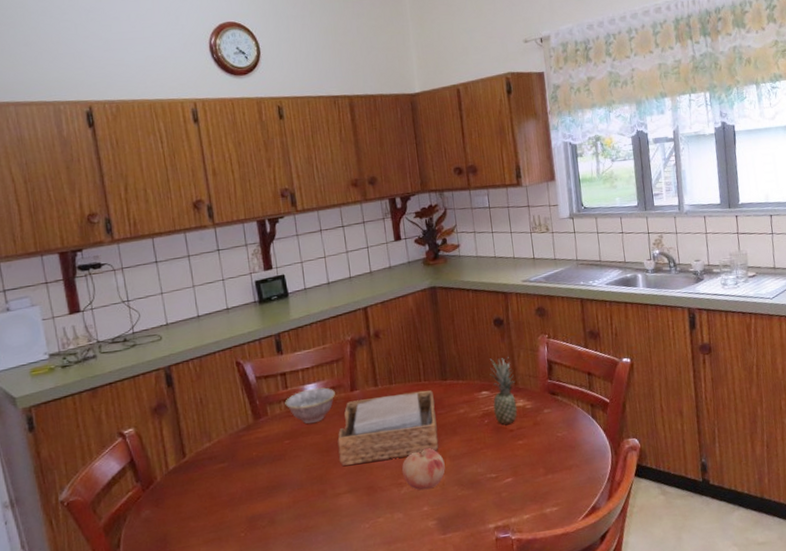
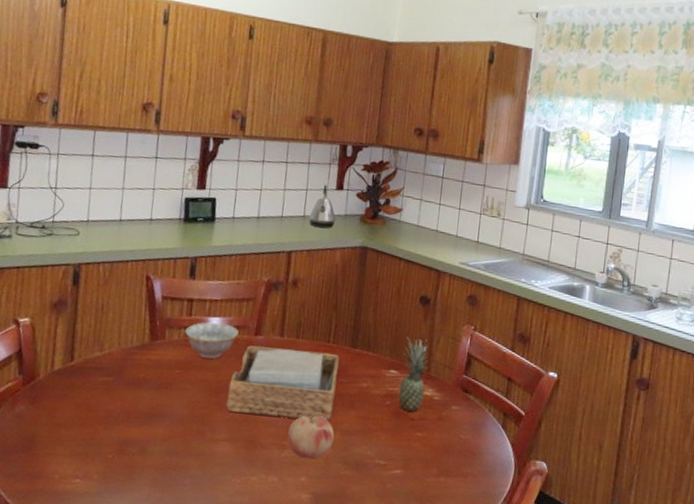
kettle: none [375,238,401,280] -> present [308,184,336,229]

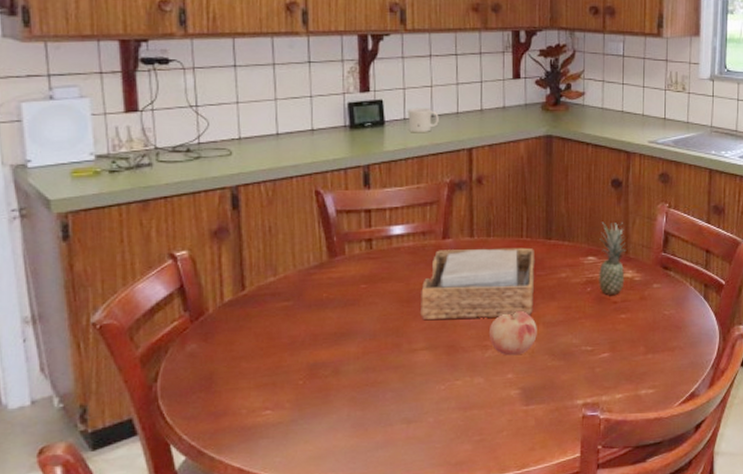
bowl: present [185,322,239,359] -> none [366,231,424,270]
mug: none [236,208,265,233] -> present [408,107,439,133]
kettle: present [308,184,336,229] -> none [486,74,516,121]

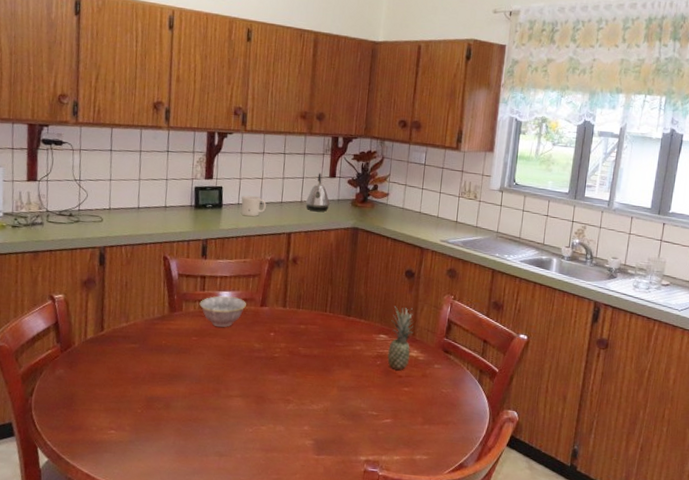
bowl: none [366,231,424,270] -> present [199,296,246,328]
napkin holder: present [421,247,535,321] -> none [237,315,336,379]
kettle: none [486,74,516,121] -> present [305,172,330,212]
fruit: present [488,310,537,356] -> none [291,373,332,412]

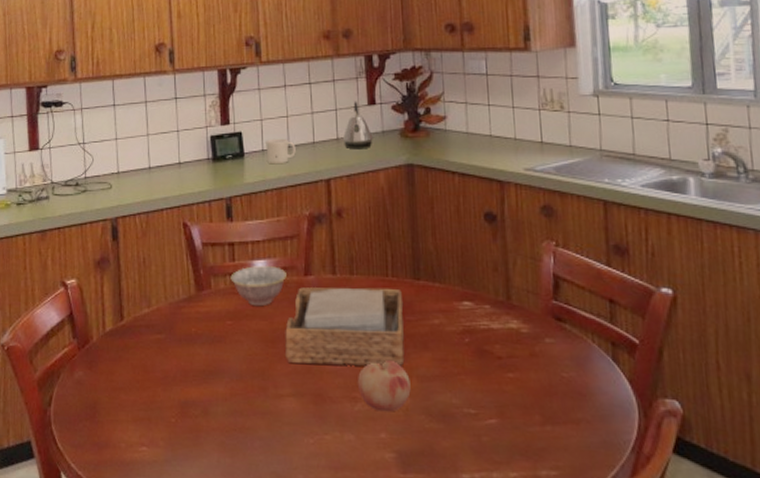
napkin holder: none [237,315,336,379] -> present [285,287,405,367]
fruit: none [291,373,332,412] -> present [357,359,411,412]
fruit: present [387,306,414,371] -> none [475,261,509,350]

